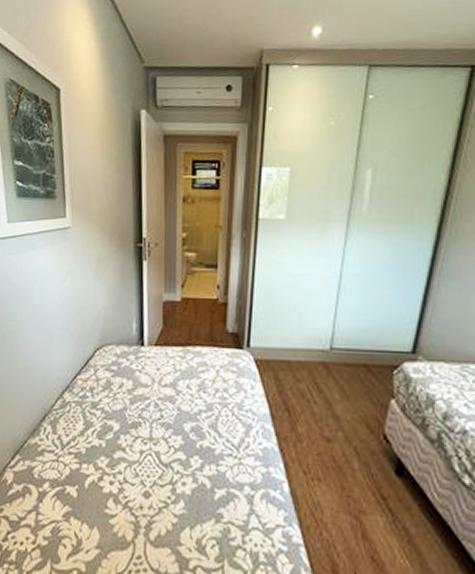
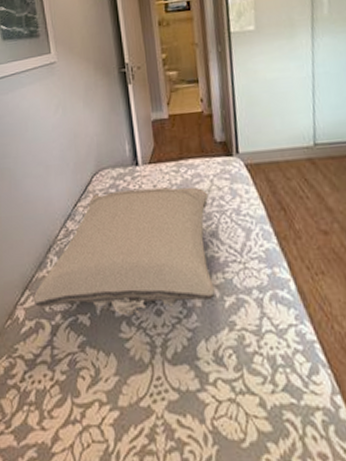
pillow: none [23,368,212,494] -> present [33,187,215,316]

